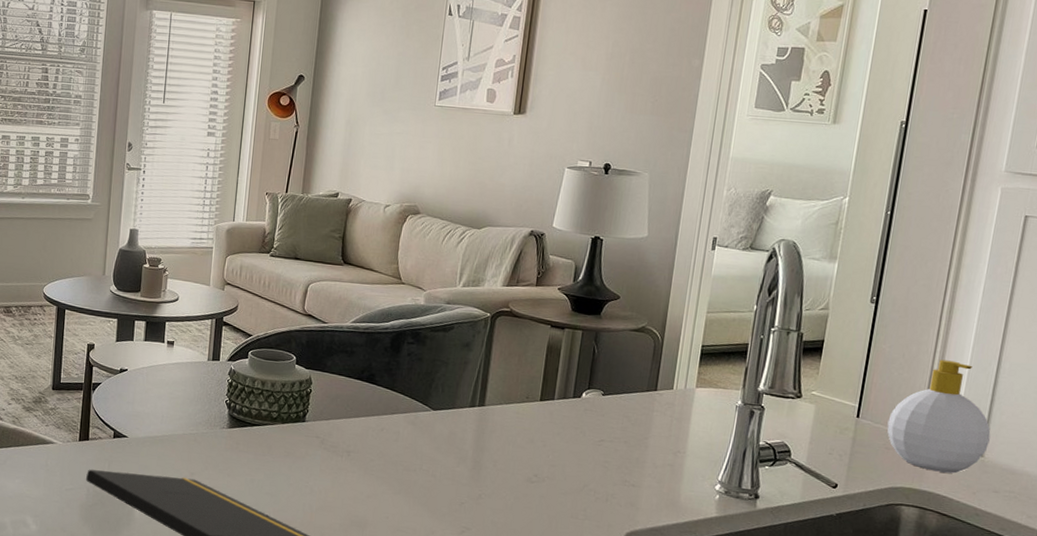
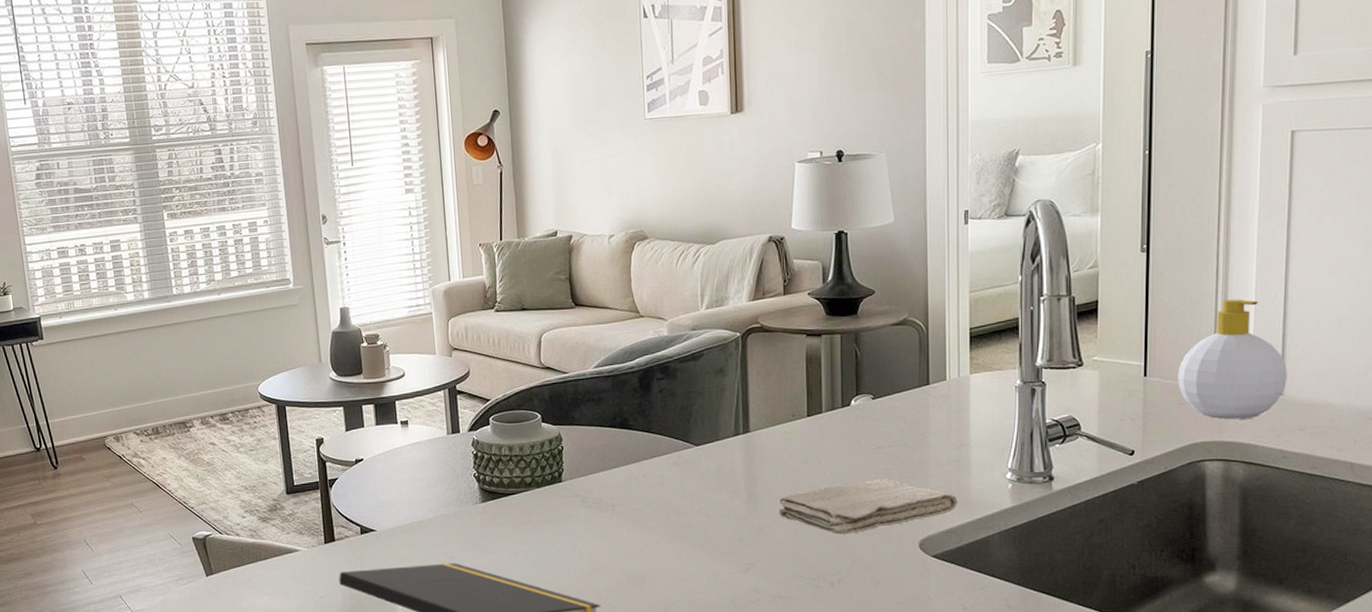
washcloth: none [500,468,667,517] -> present [779,478,958,535]

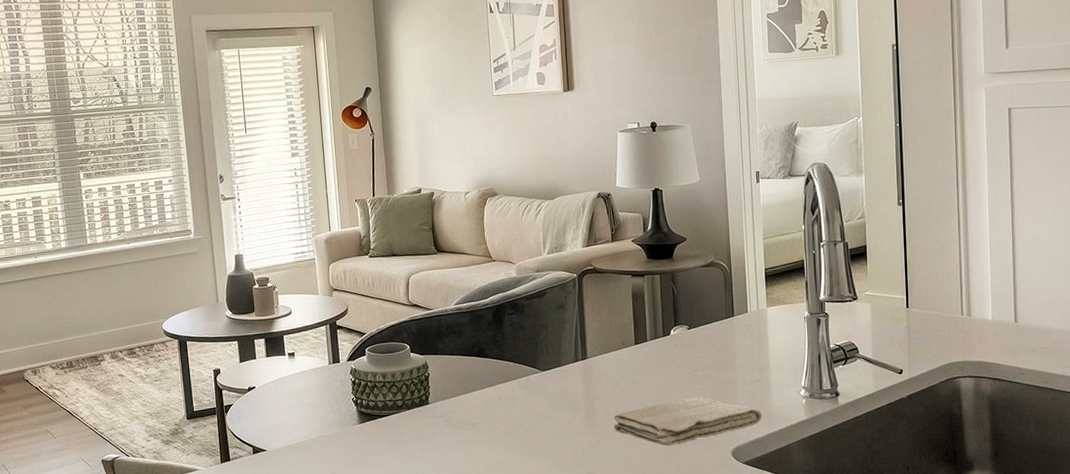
soap bottle: present [1177,299,1287,420] -> none [933,243,1019,343]

